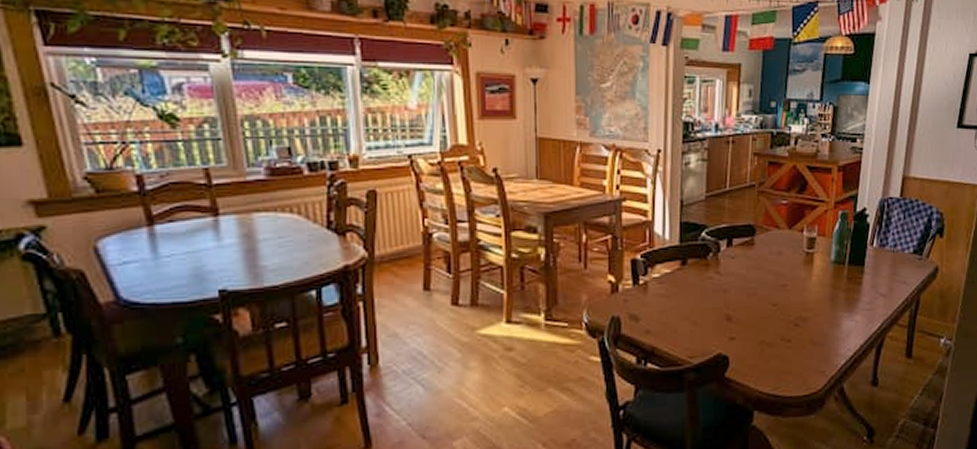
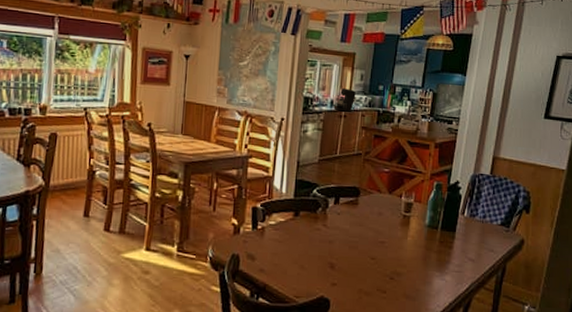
coffee maker: none [719,108,744,138] -> present [333,88,356,113]

